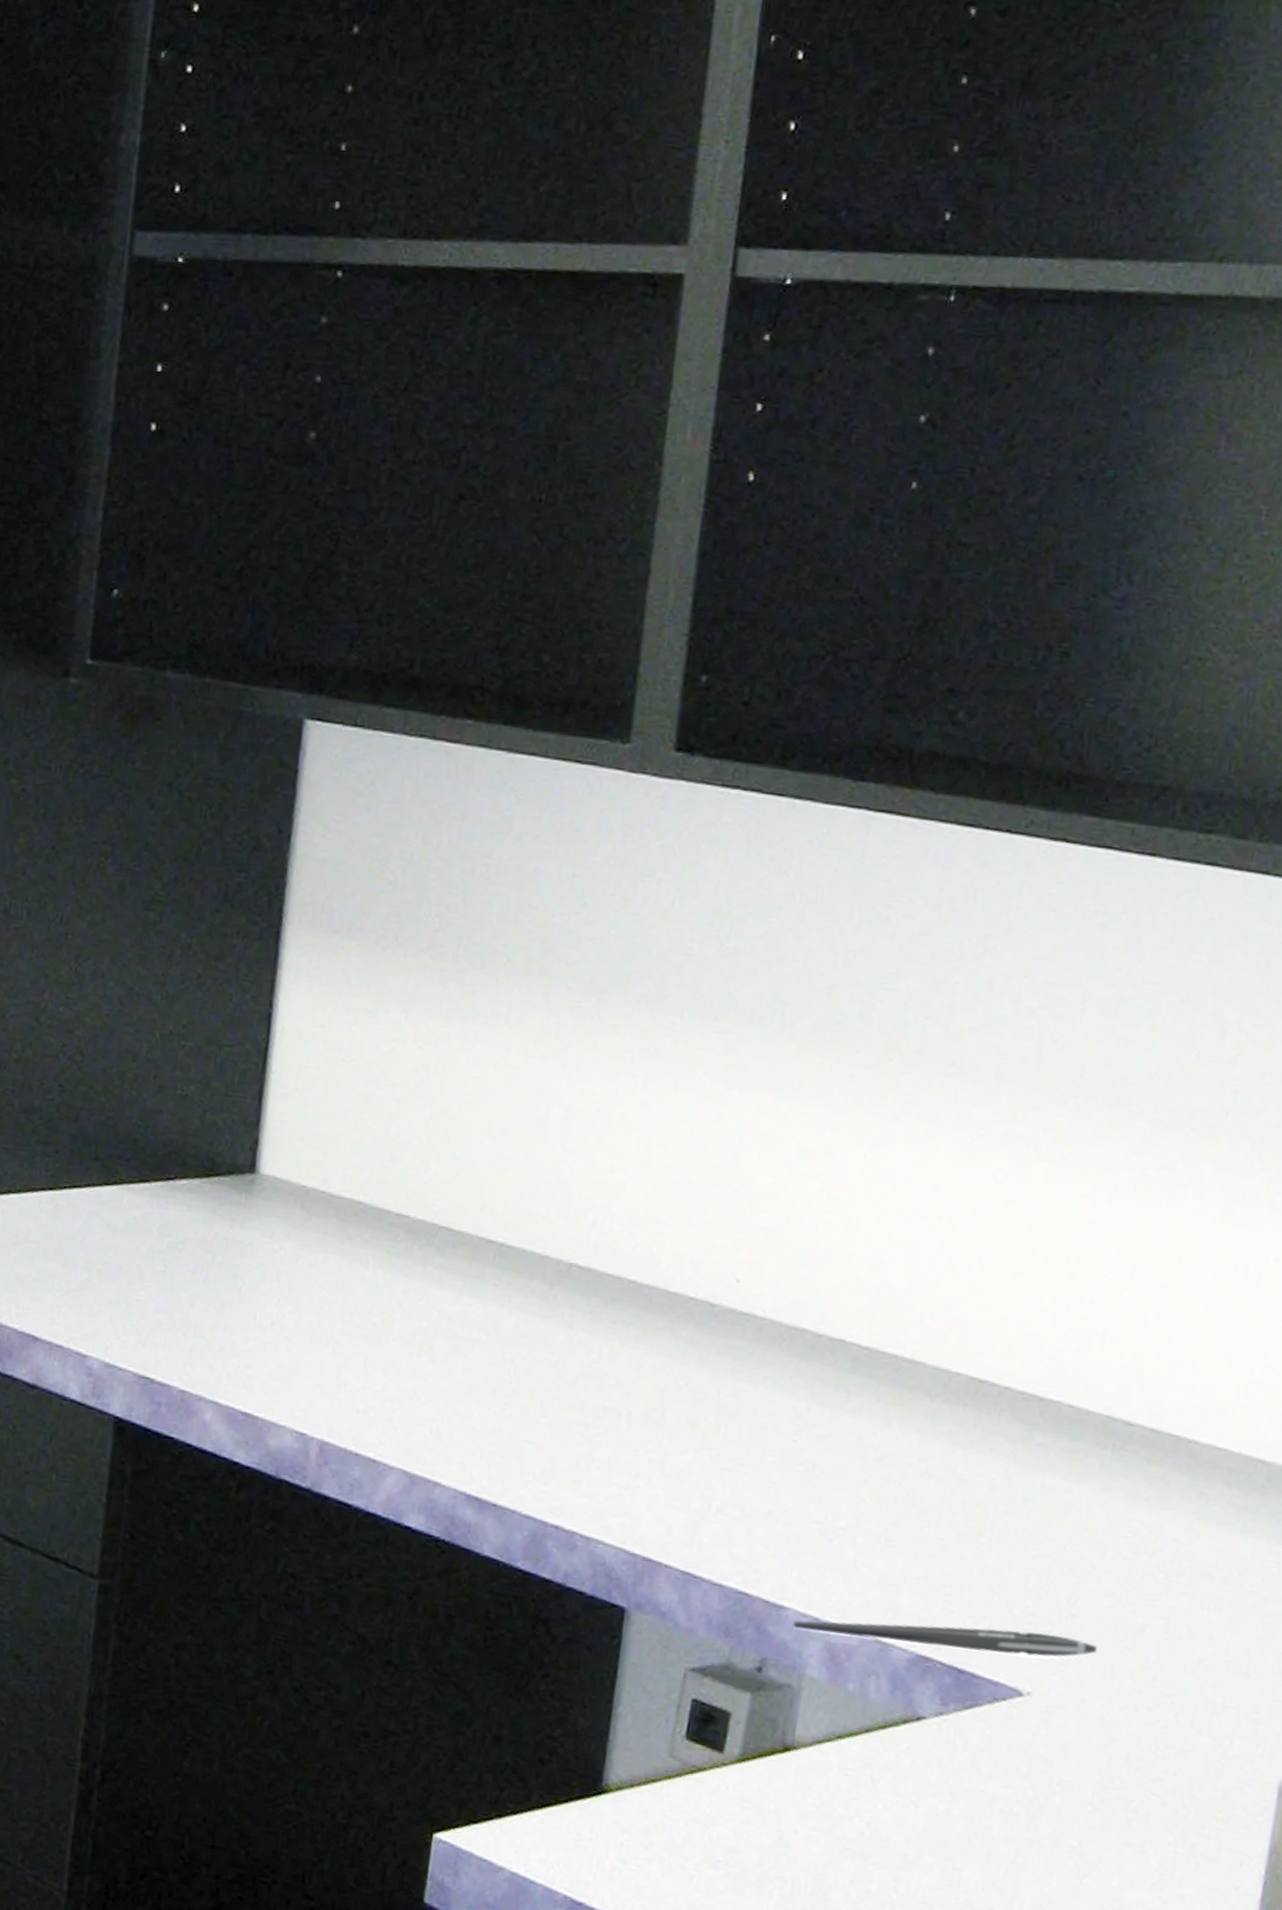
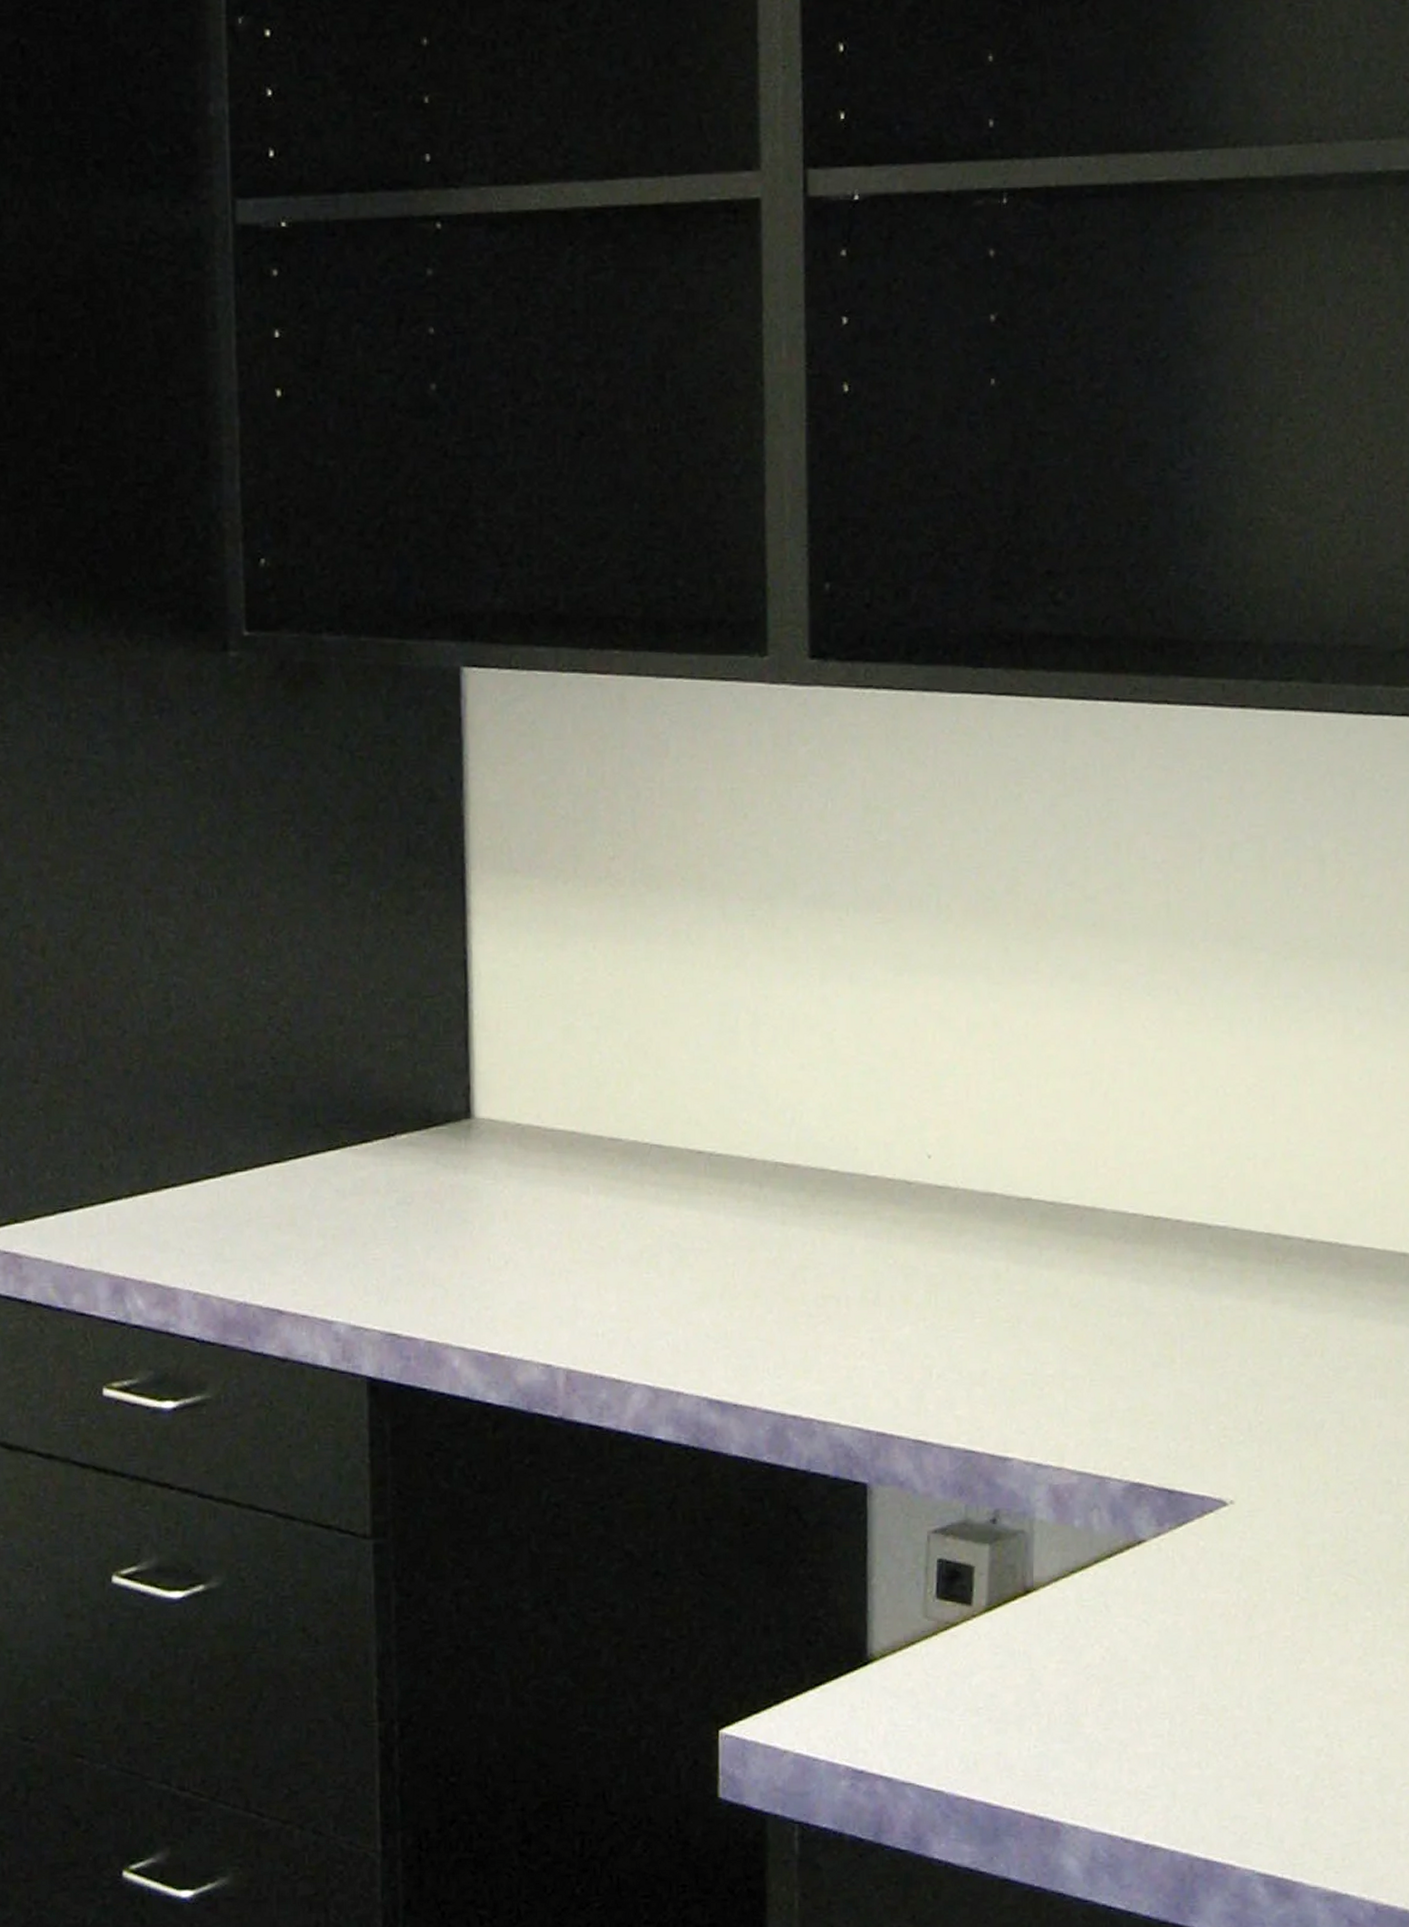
pen: present [793,1620,1098,1658] -> none [1019,1443,1286,1477]

